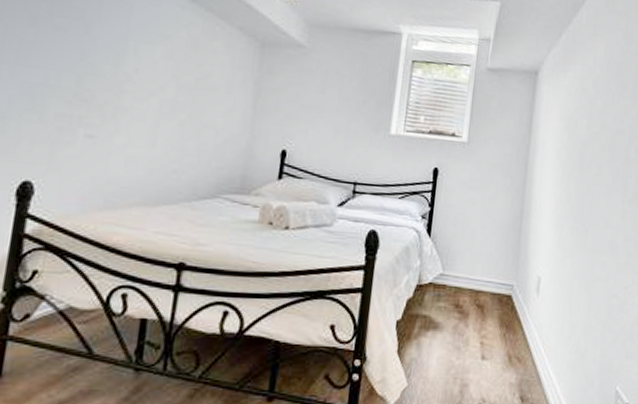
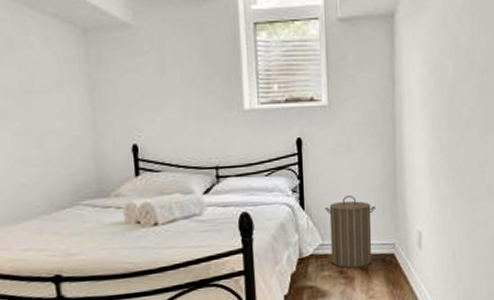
laundry hamper: none [448,230,499,304] -> present [325,196,375,269]

